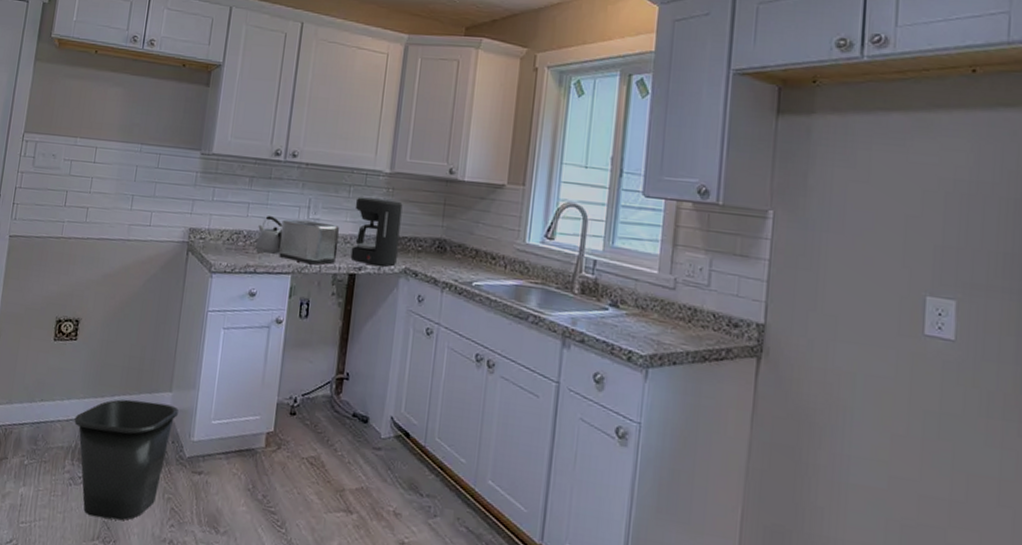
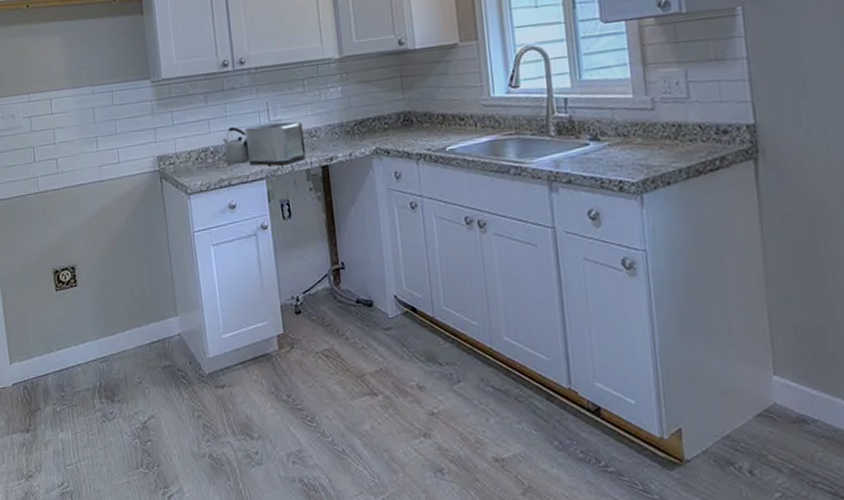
waste bin: present [74,399,178,521] -> none [93,328,189,447]
coffee maker: present [350,197,403,267] -> none [312,84,366,154]

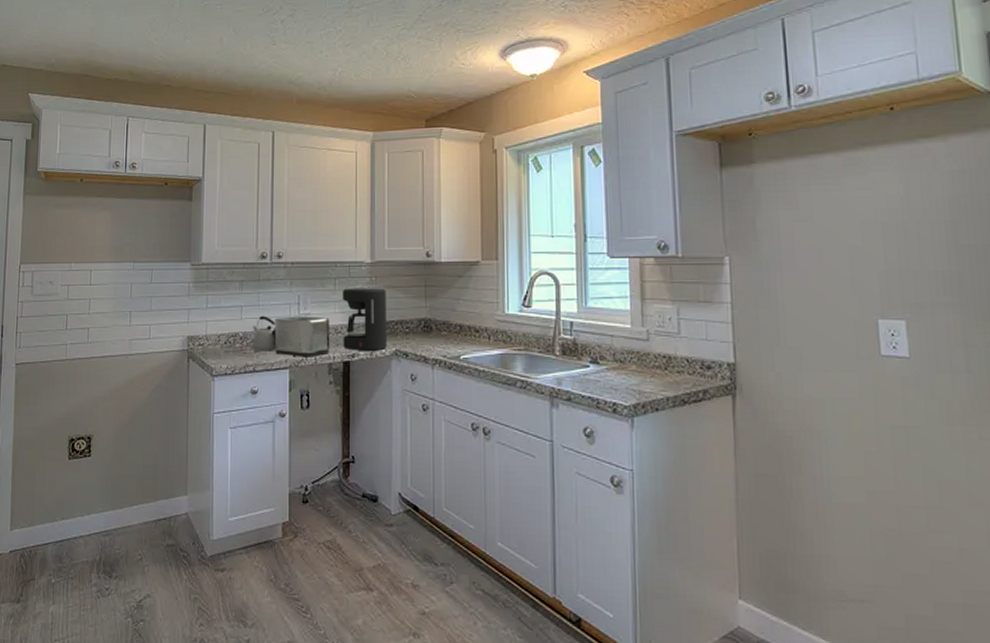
coffee maker: none [312,84,366,154] -> present [342,288,387,351]

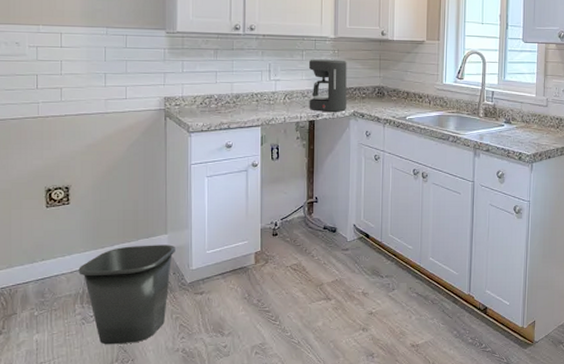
waste bin: none [96,507,195,626] -> present [78,245,175,345]
kettle: present [252,316,276,351] -> none [227,81,248,111]
toaster: present [274,316,330,357] -> none [247,81,298,117]

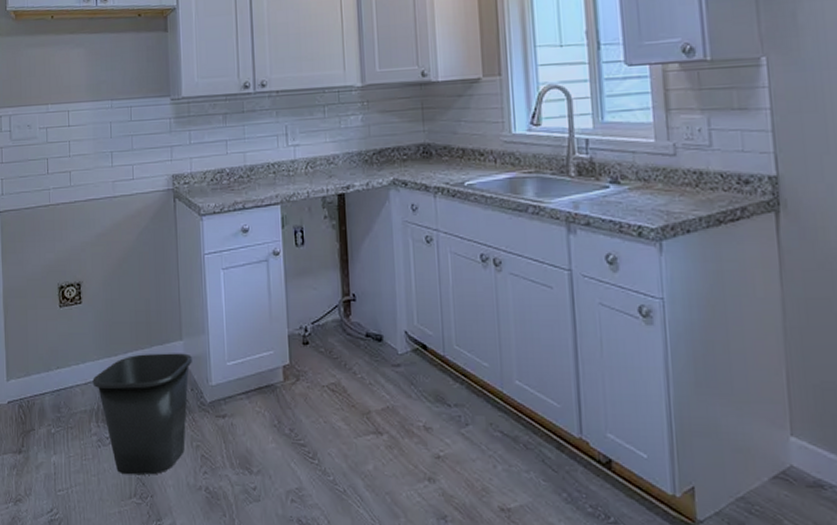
coffee maker: present [308,59,347,112] -> none [332,113,384,182]

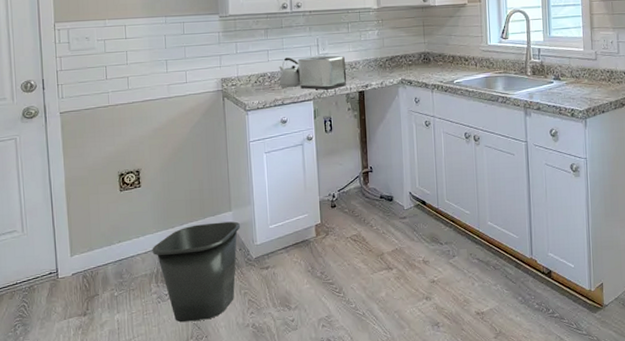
kettle: none [239,150,265,187] -> present [279,58,300,88]
toaster: none [262,147,323,192] -> present [297,55,347,90]

